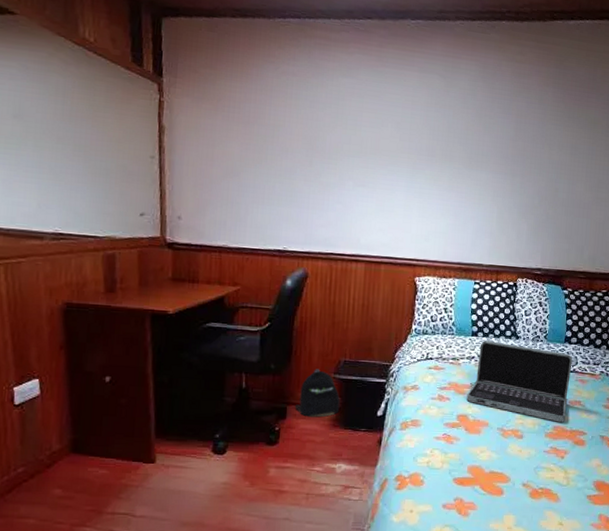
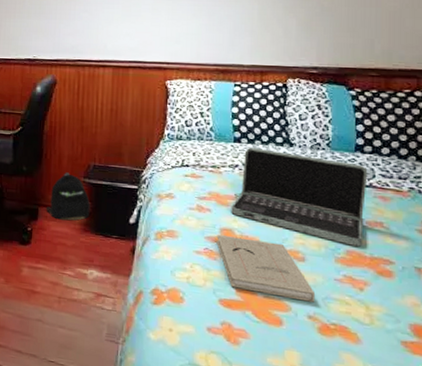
book: none [453,420,529,472] -> present [216,234,316,302]

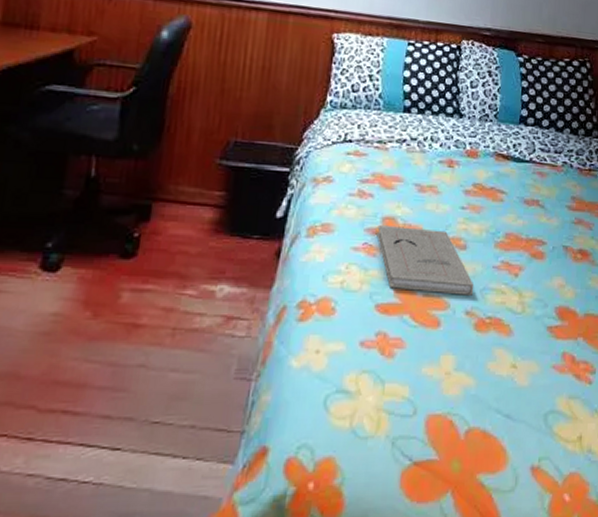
backpack: present [45,172,91,221] -> none [162,152,227,219]
laptop: present [231,147,368,247] -> none [395,118,529,228]

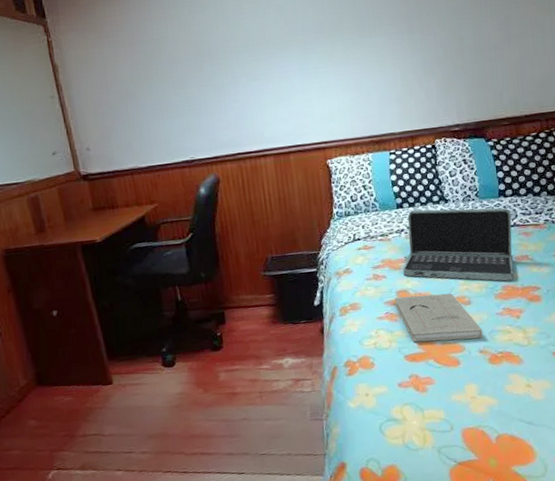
laptop: none [395,118,529,228] -> present [403,208,514,282]

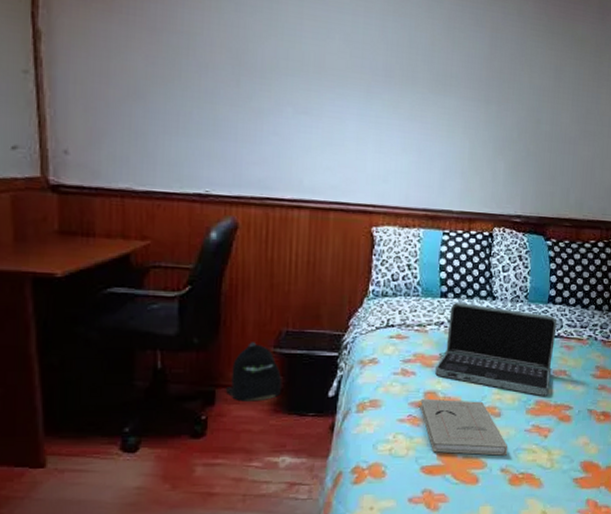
backpack: none [231,269,276,318] -> present [225,342,282,402]

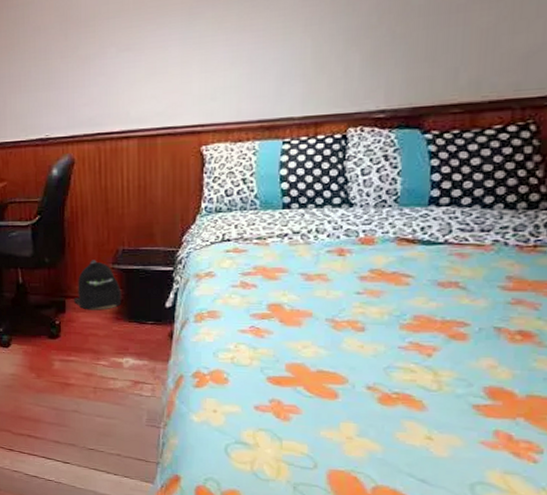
book: present [420,398,508,456] -> none [263,310,376,373]
laptop: present [435,302,557,396] -> none [280,212,443,310]

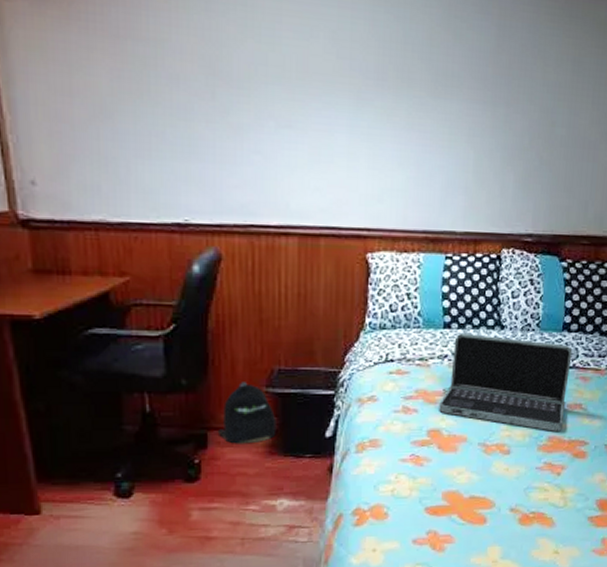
laptop: none [280,212,443,310] -> present [439,332,573,431]

